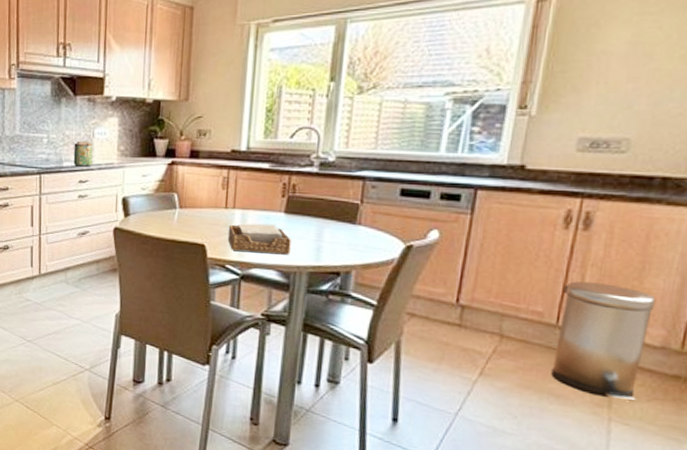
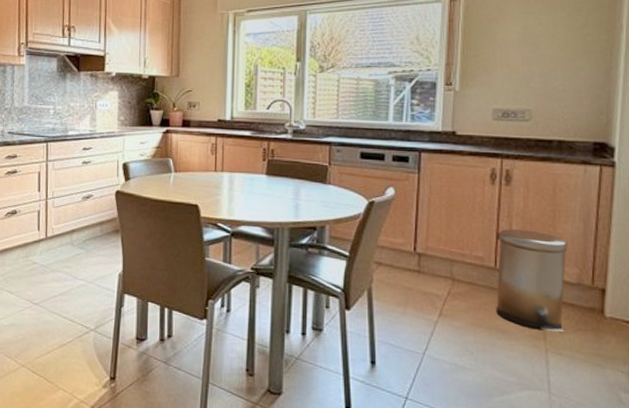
canister: present [73,141,93,167] -> none [78,112,96,135]
napkin holder: present [227,223,291,255] -> none [218,185,273,213]

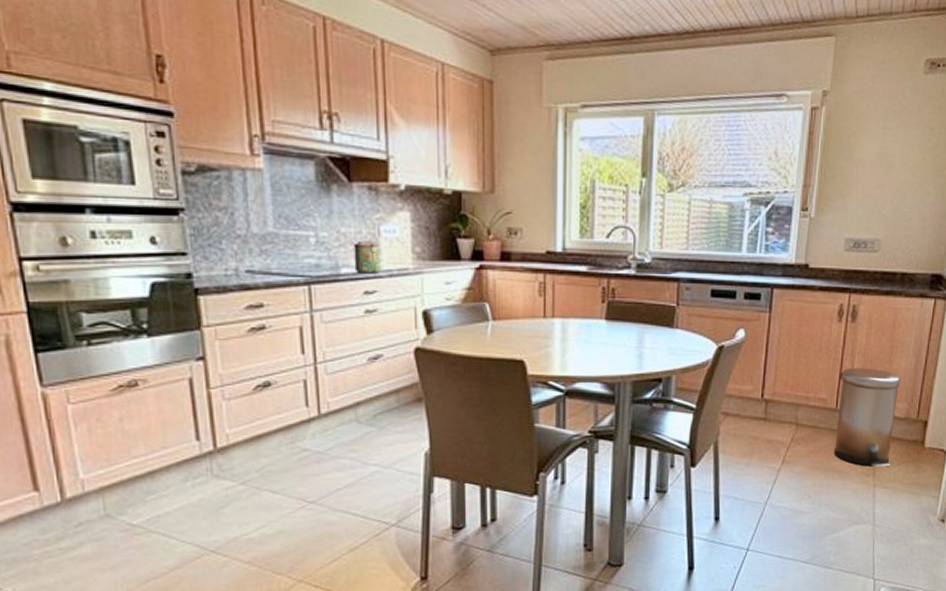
canister: none [78,112,96,135] -> present [354,240,380,274]

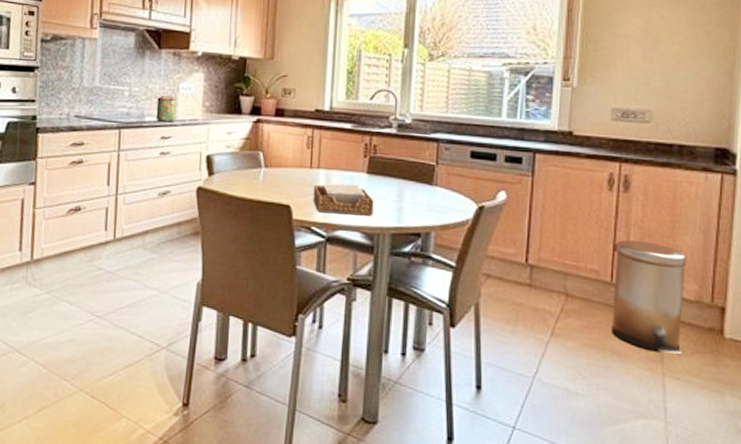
napkin holder: none [548,332,614,365] -> present [313,184,374,216]

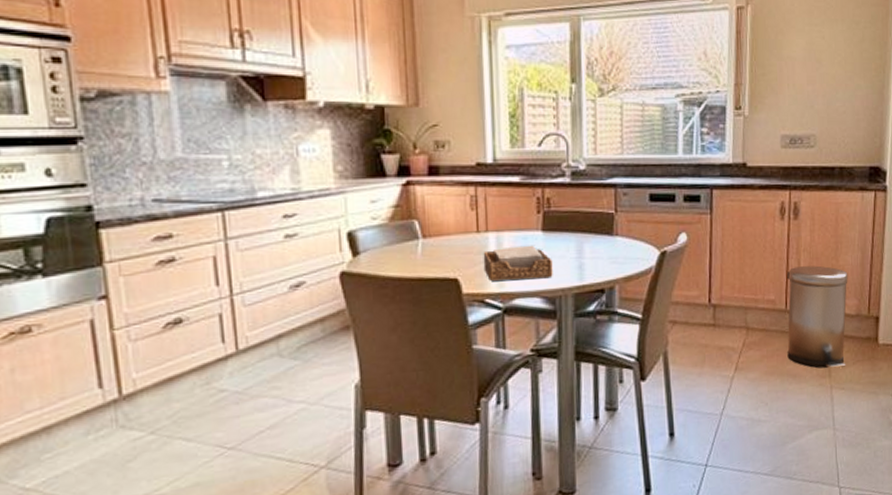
canister: present [156,95,177,122] -> none [270,161,300,196]

